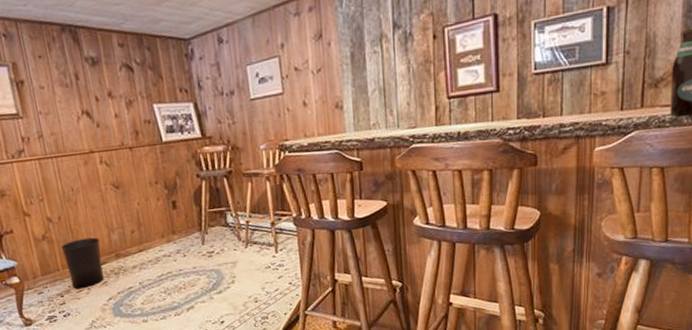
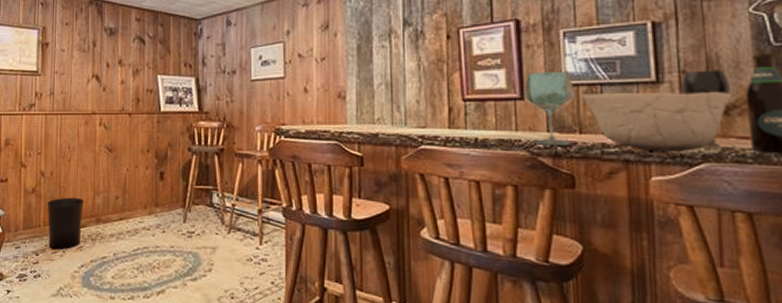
wine glass: none [498,61,542,132] -> present [522,70,576,145]
bowl: none [546,67,662,127] -> present [581,91,733,153]
wine glass: none [623,47,662,120] -> present [680,69,736,150]

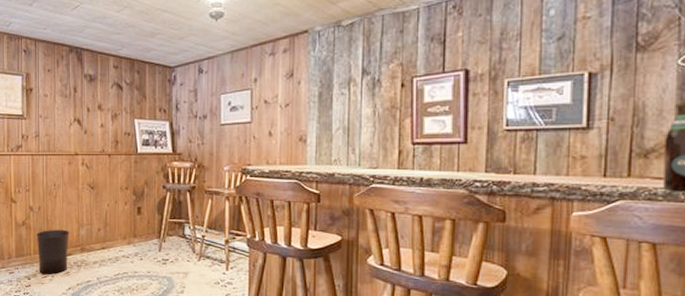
wine glass: present [522,70,576,145] -> none [466,117,514,184]
bowl: present [581,91,733,153] -> none [518,136,653,191]
wine glass: present [680,69,736,150] -> none [607,117,653,189]

